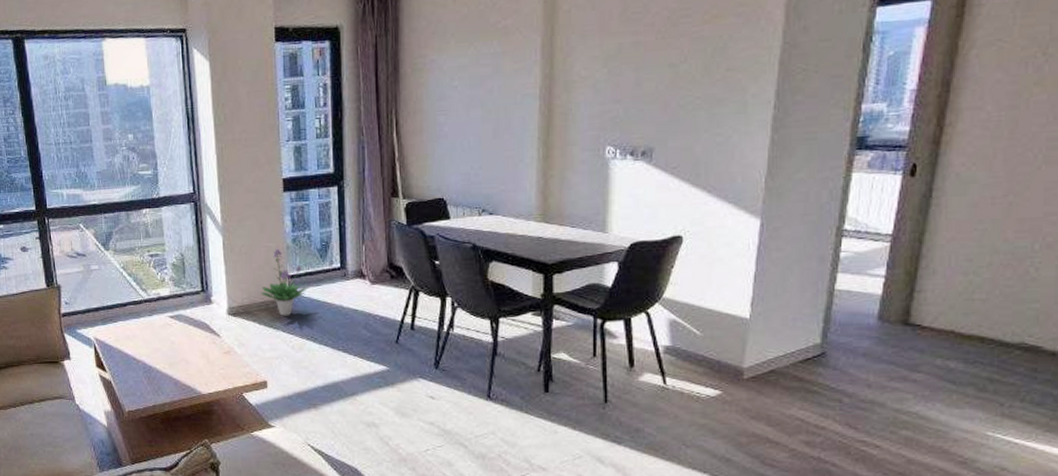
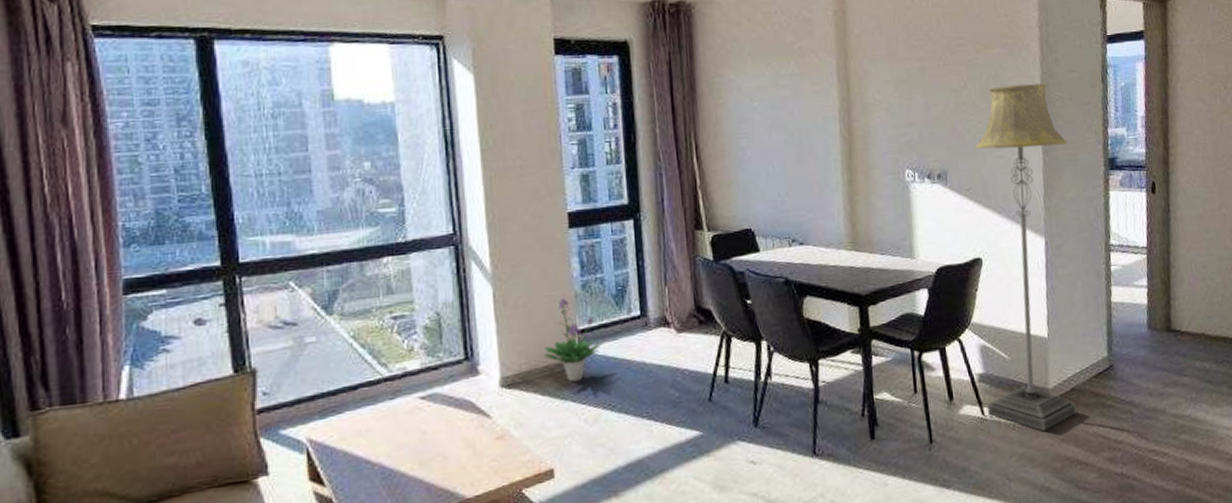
floor lamp: none [669,55,806,407] -> present [975,84,1077,432]

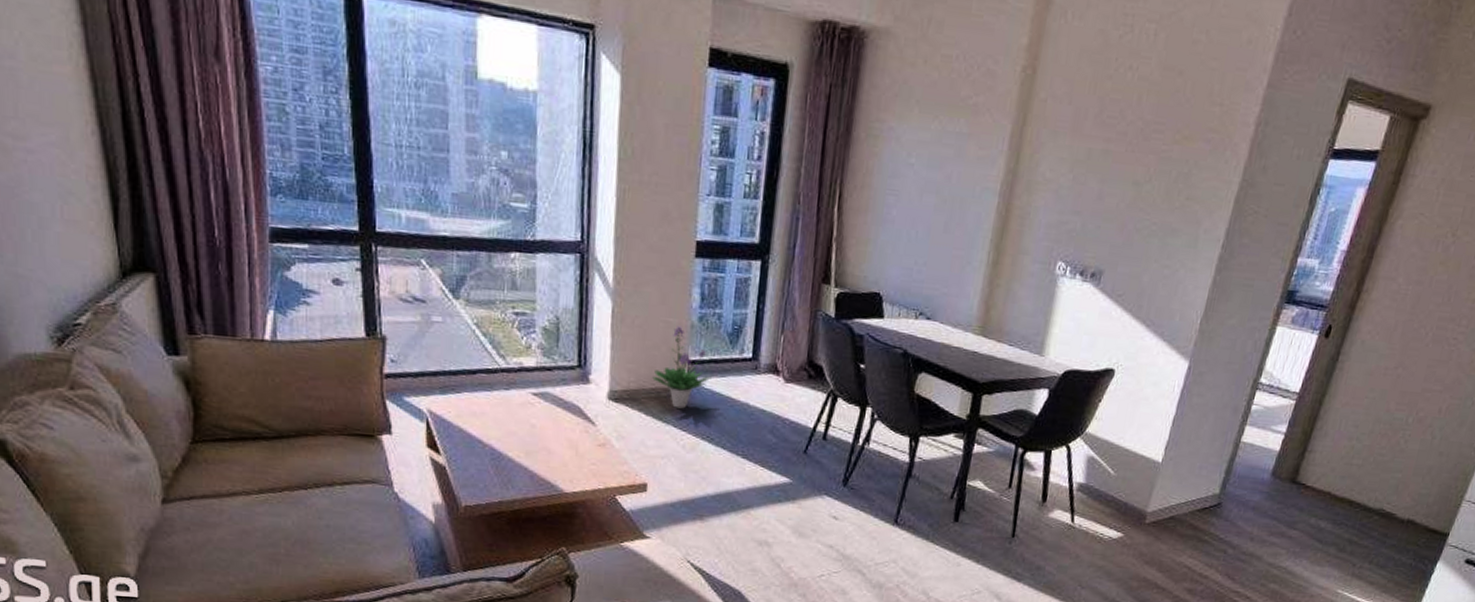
floor lamp: present [975,84,1077,432] -> none [1077,186,1248,551]

